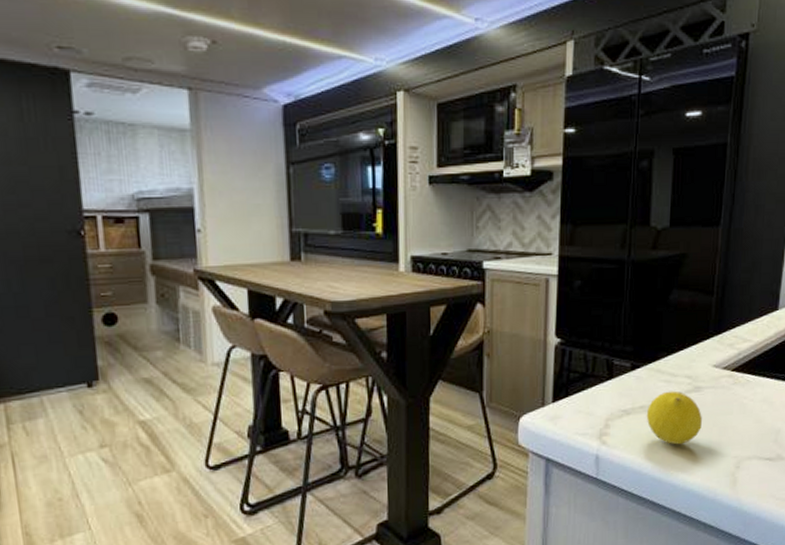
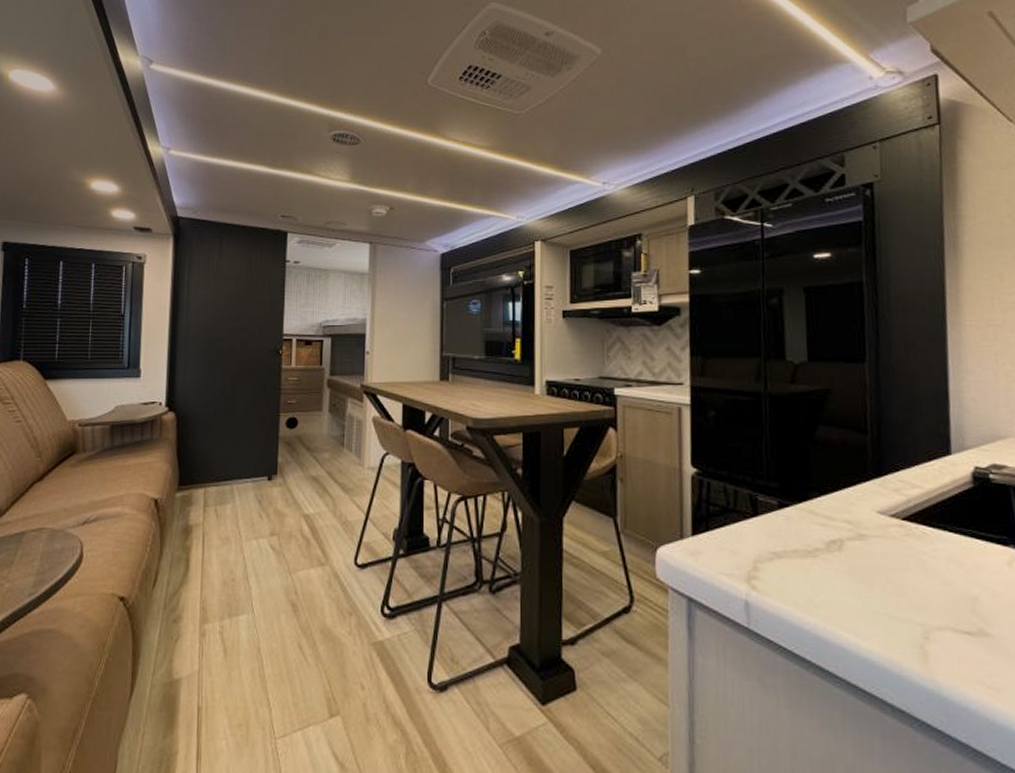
fruit: present [646,390,702,445] -> none [801,536,872,601]

